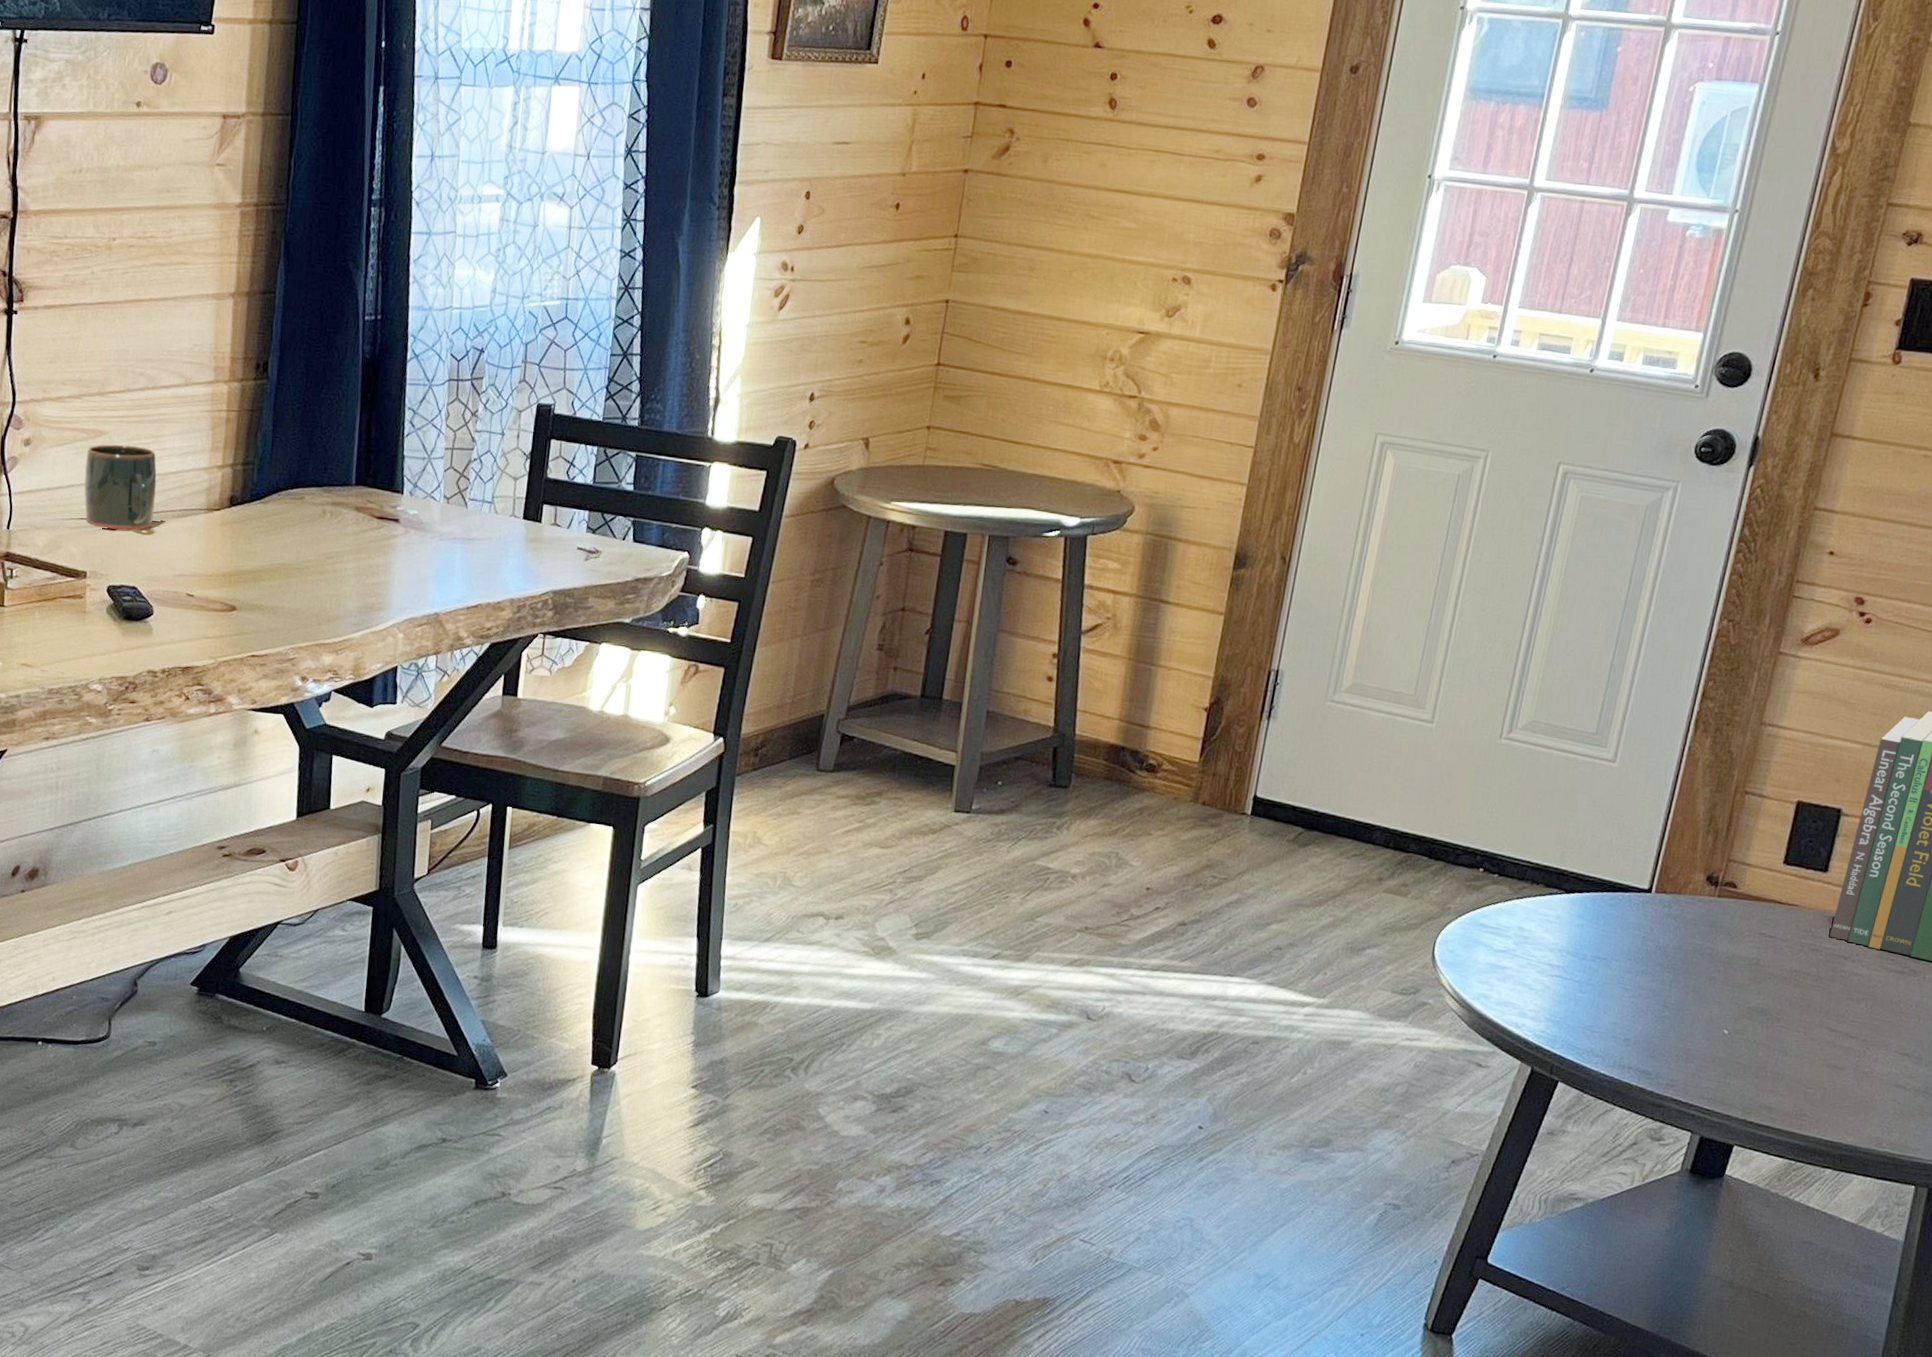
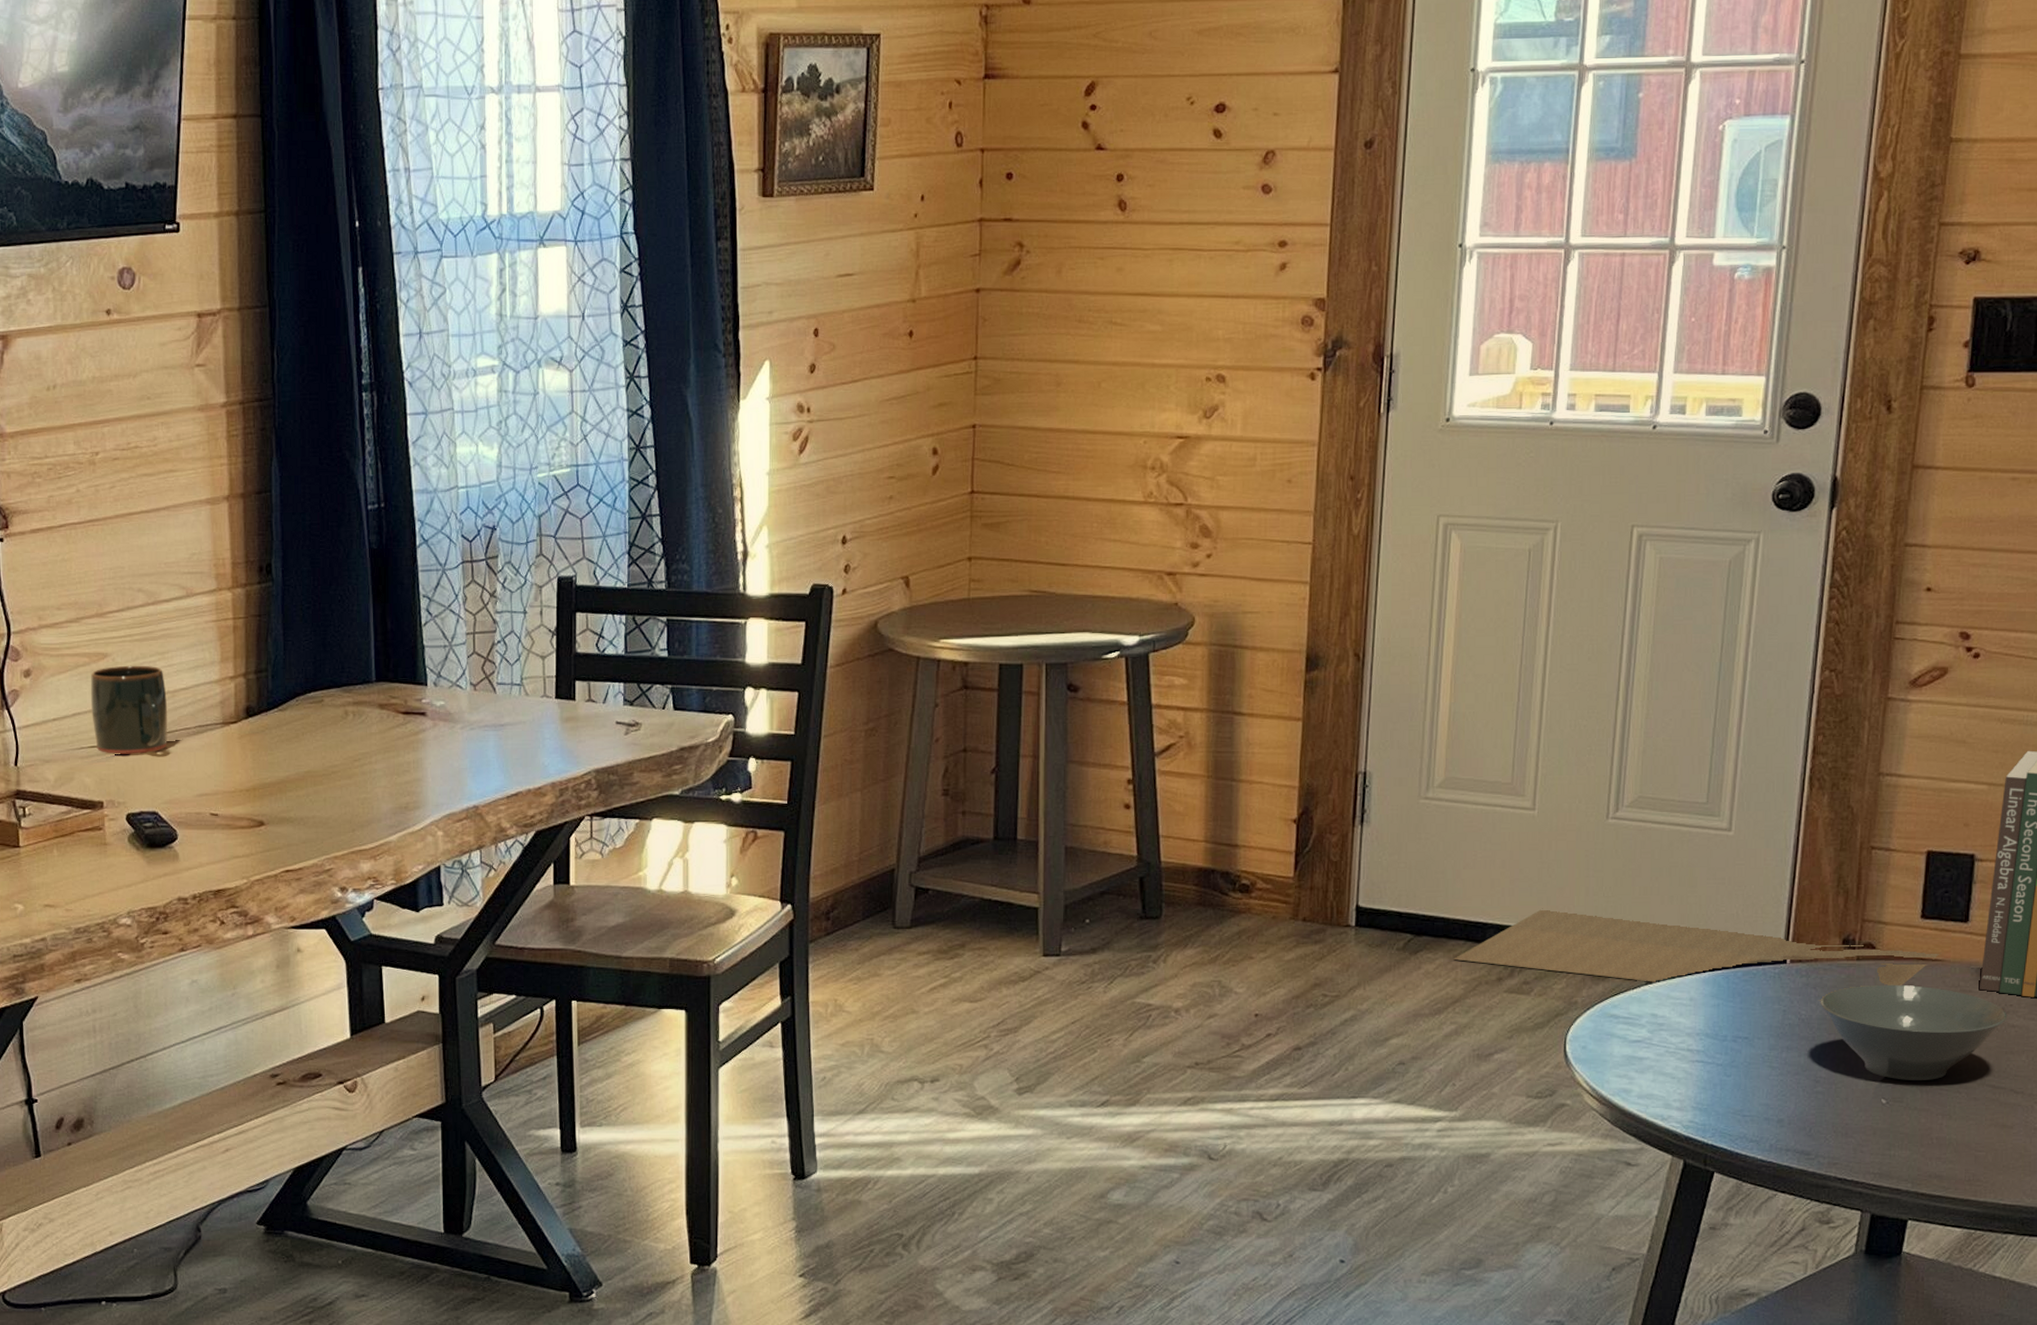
doormat: none [1339,816,1798,932] -> present [1454,908,1941,1001]
bowl: none [1678,921,1853,1017] -> present [1820,984,2008,1081]

